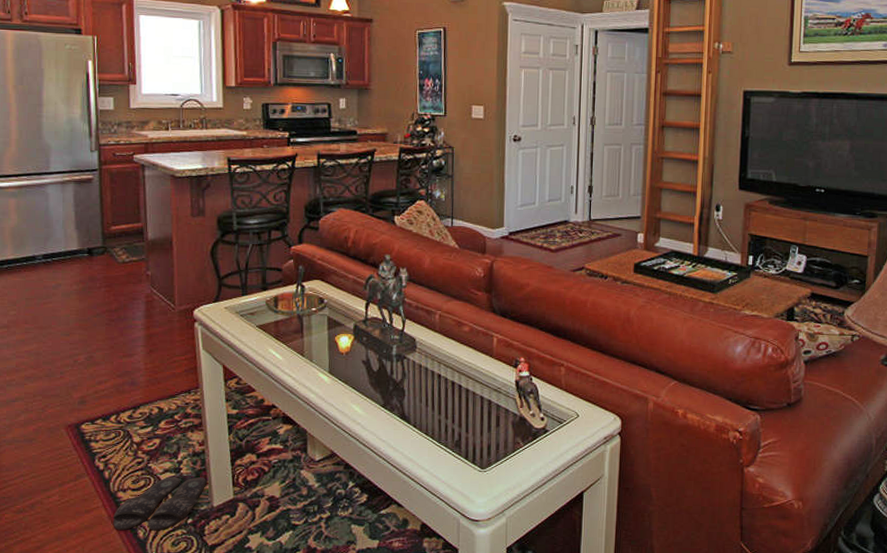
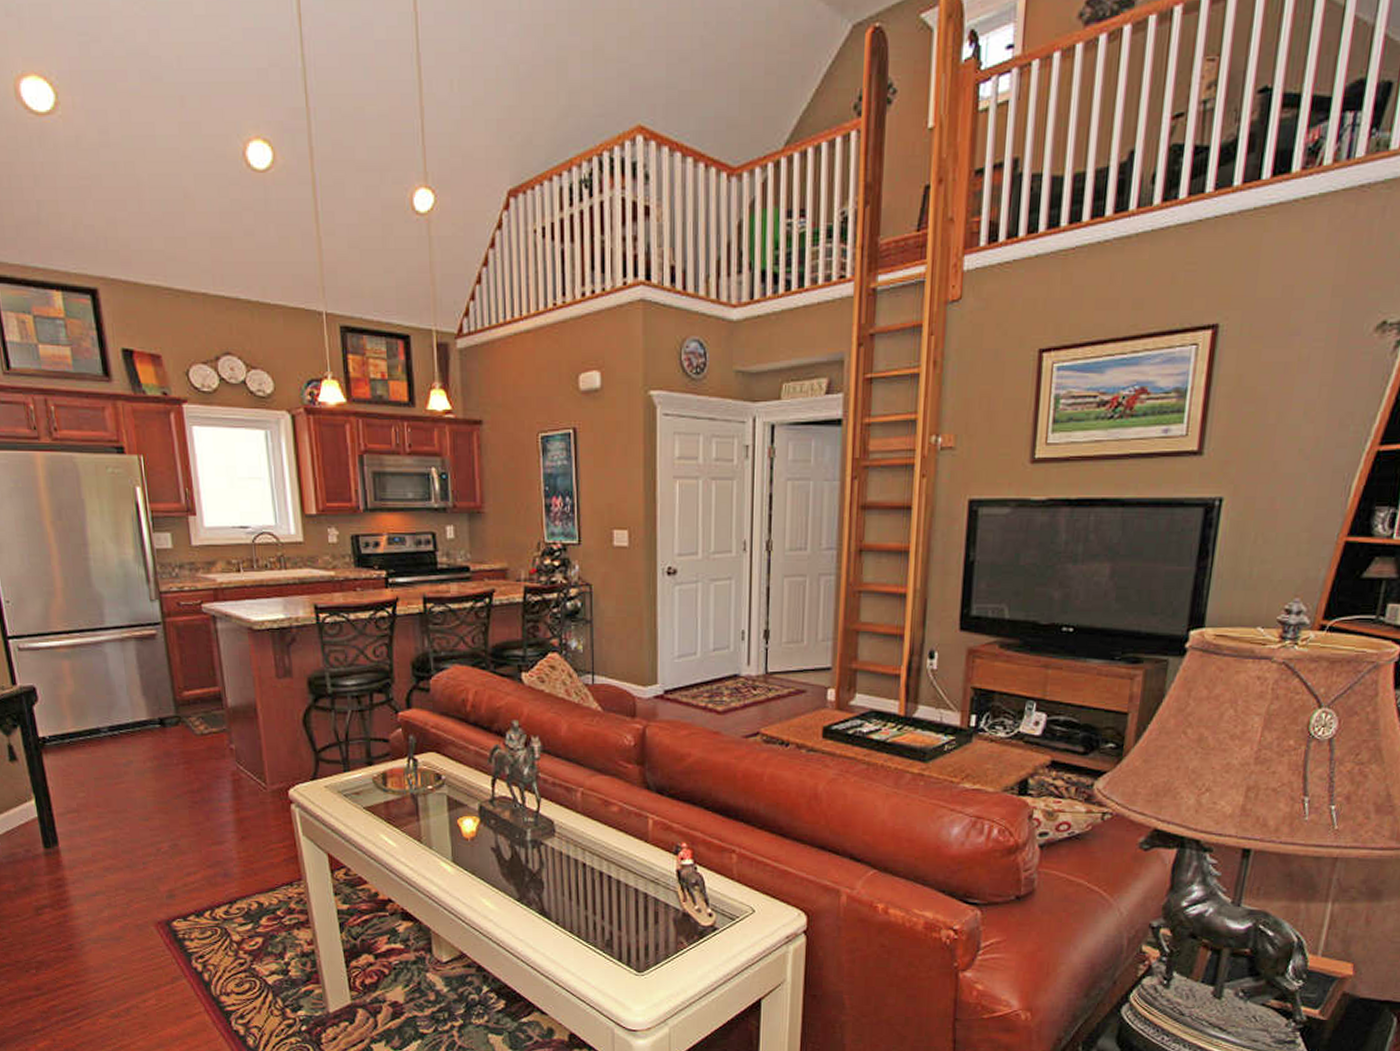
slippers: present [112,476,206,531] -> none [217,979,319,1038]

